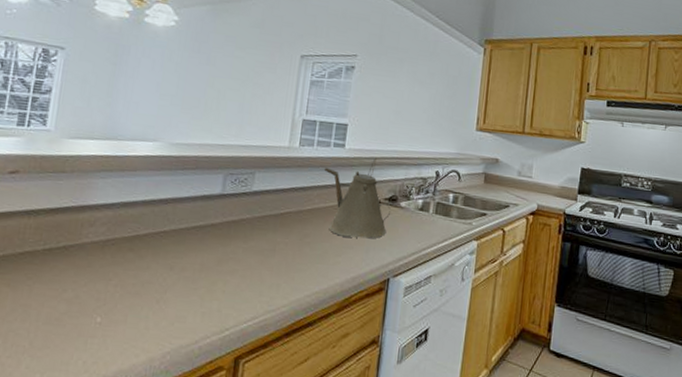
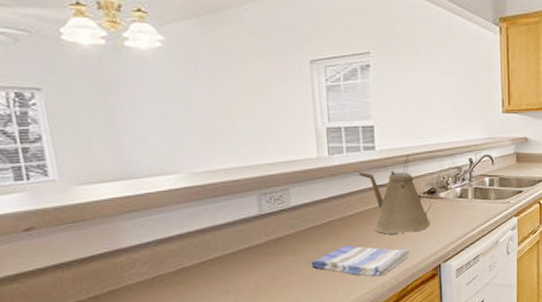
dish towel: none [259,240,359,280] -> present [312,245,409,277]

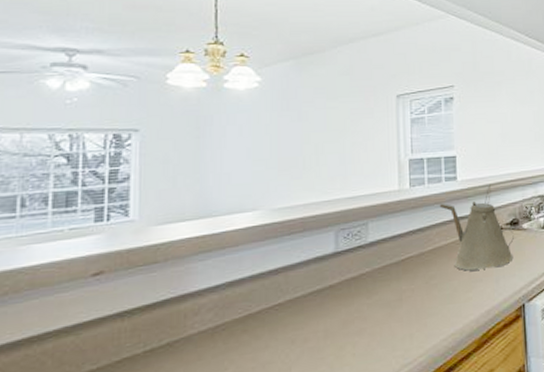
dish towel: present [312,245,409,277] -> none [386,284,491,320]

